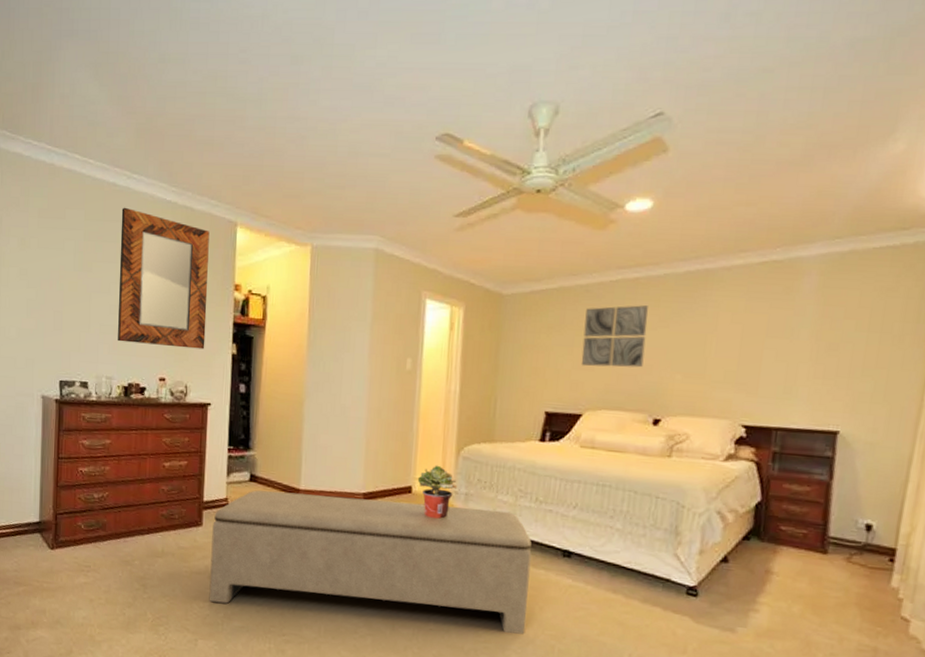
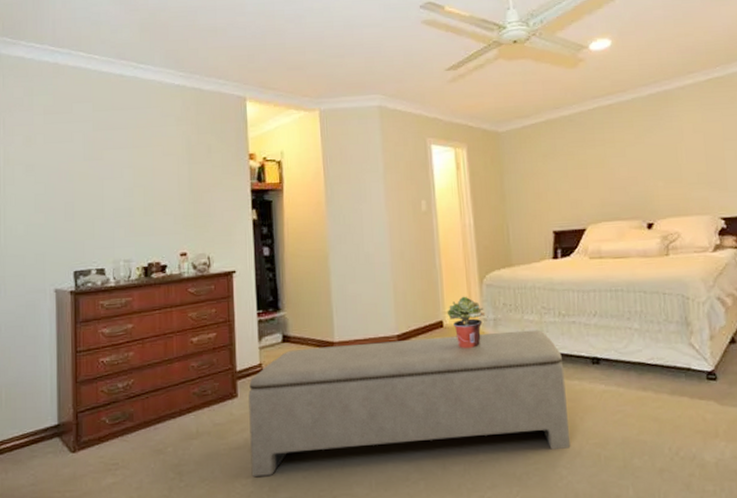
home mirror: present [118,207,210,349] -> none [130,95,225,224]
wall art: present [581,305,648,368] -> none [573,127,629,186]

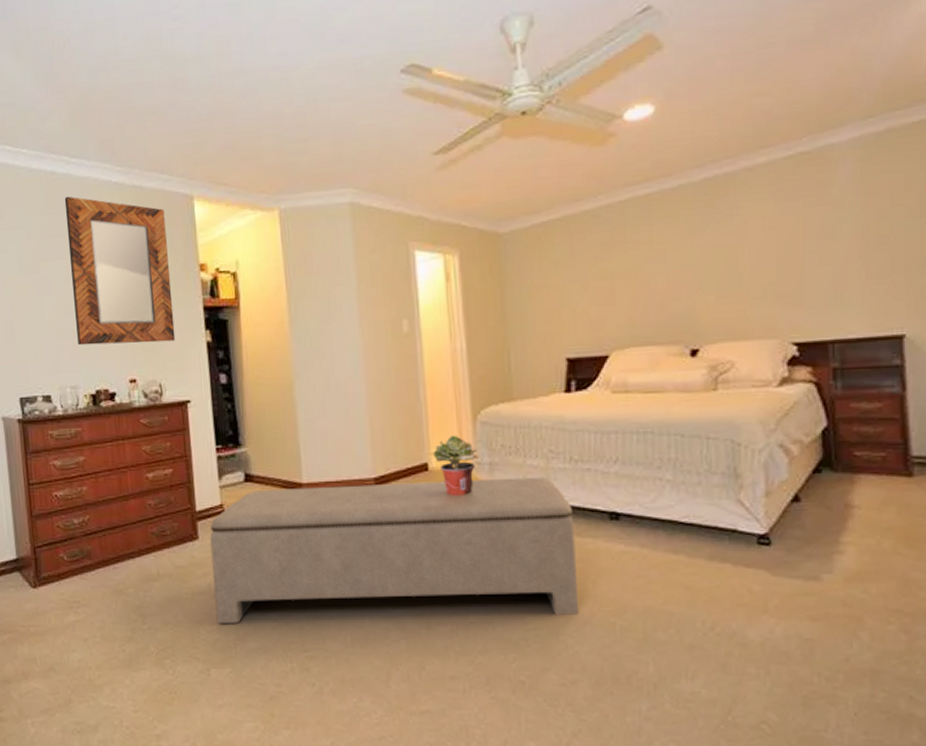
home mirror: none [130,95,225,224] -> present [64,196,176,346]

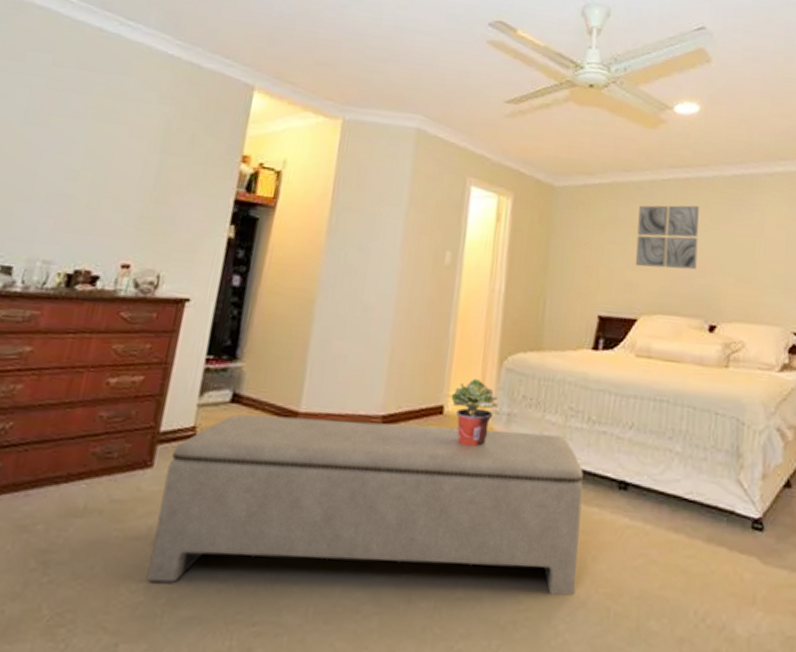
home mirror: present [64,196,176,346] -> none [69,56,218,231]
wall art: none [596,223,670,301] -> present [635,205,700,270]

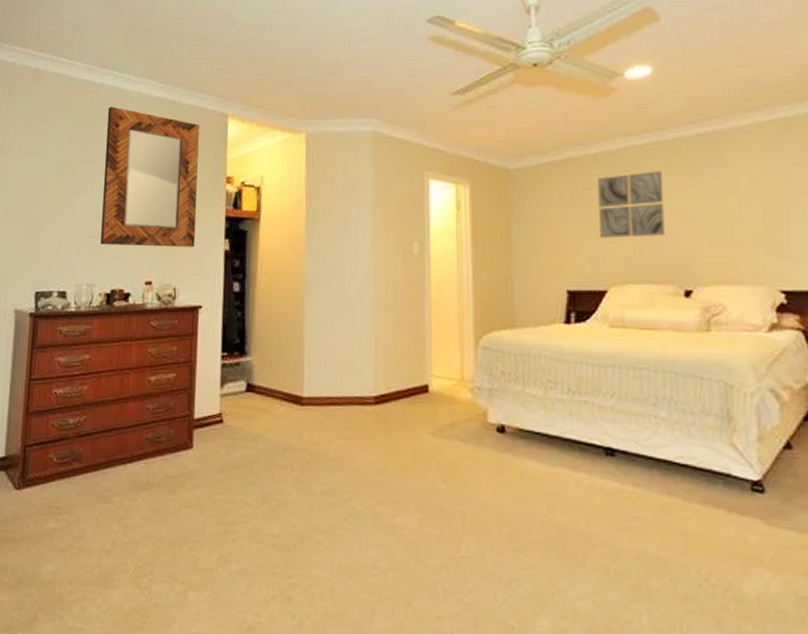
home mirror: none [69,56,218,231] -> present [100,106,200,248]
bench: present [146,414,584,596] -> none [201,401,573,555]
potted plant: present [450,378,499,447] -> none [434,358,480,420]

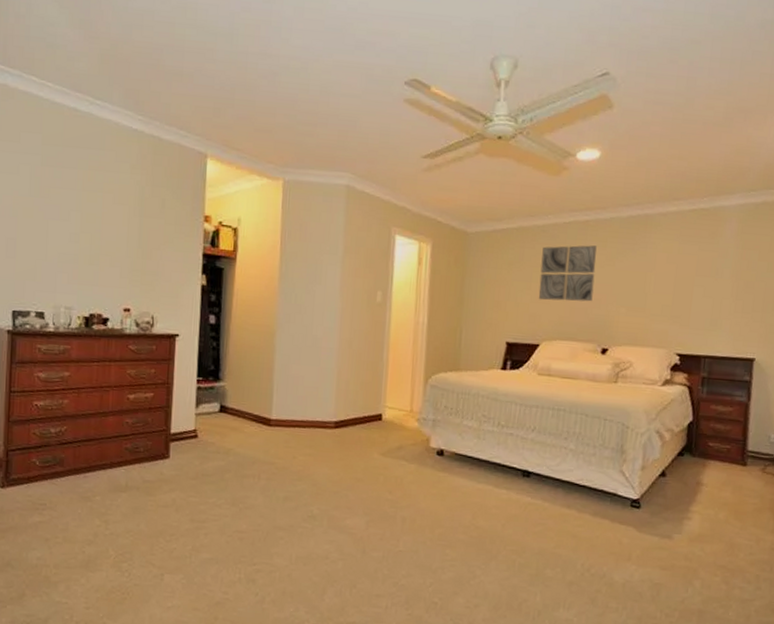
home mirror: present [100,106,200,248] -> none [78,133,178,280]

